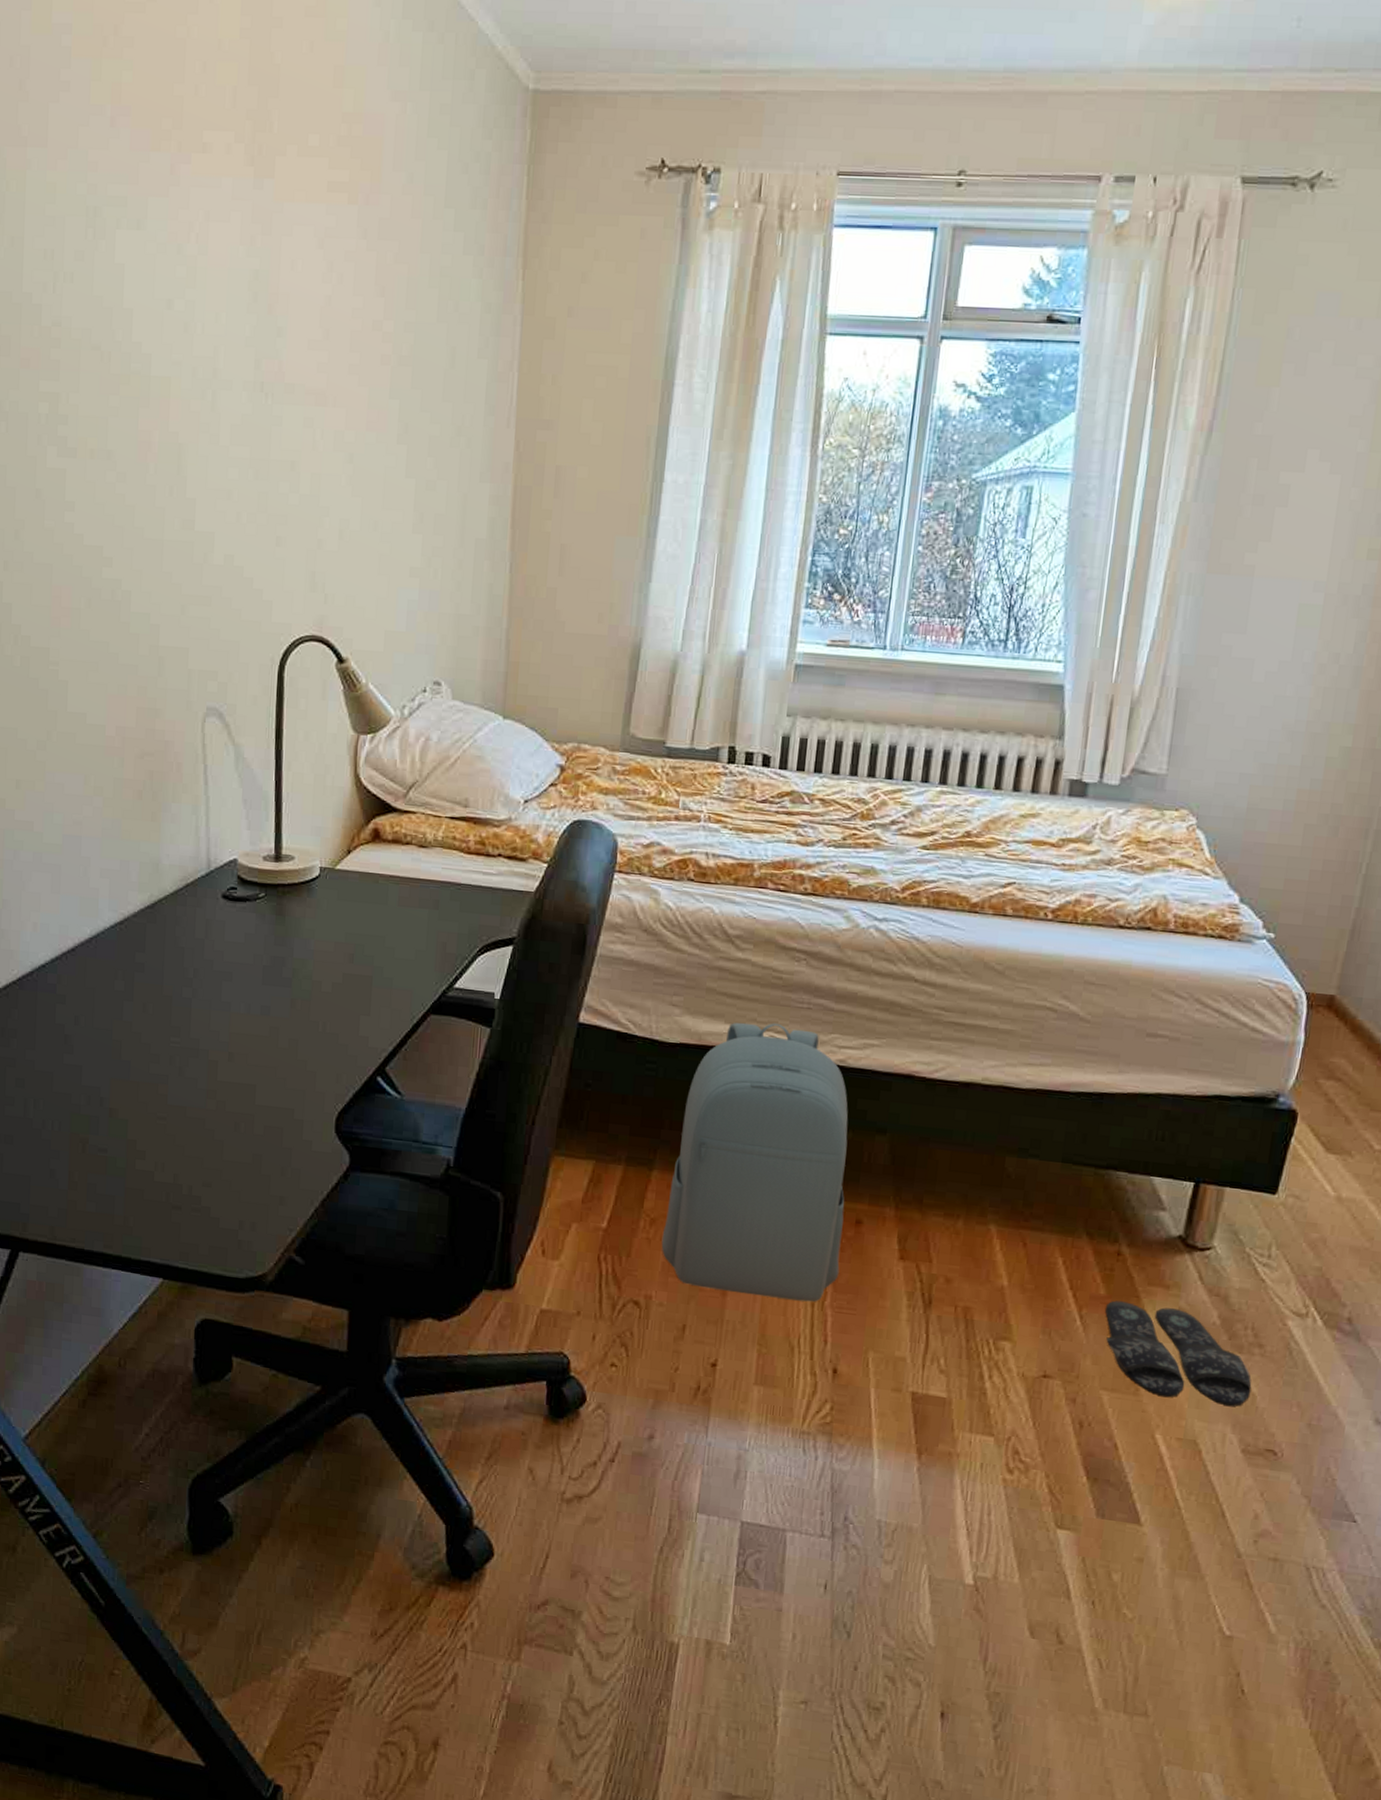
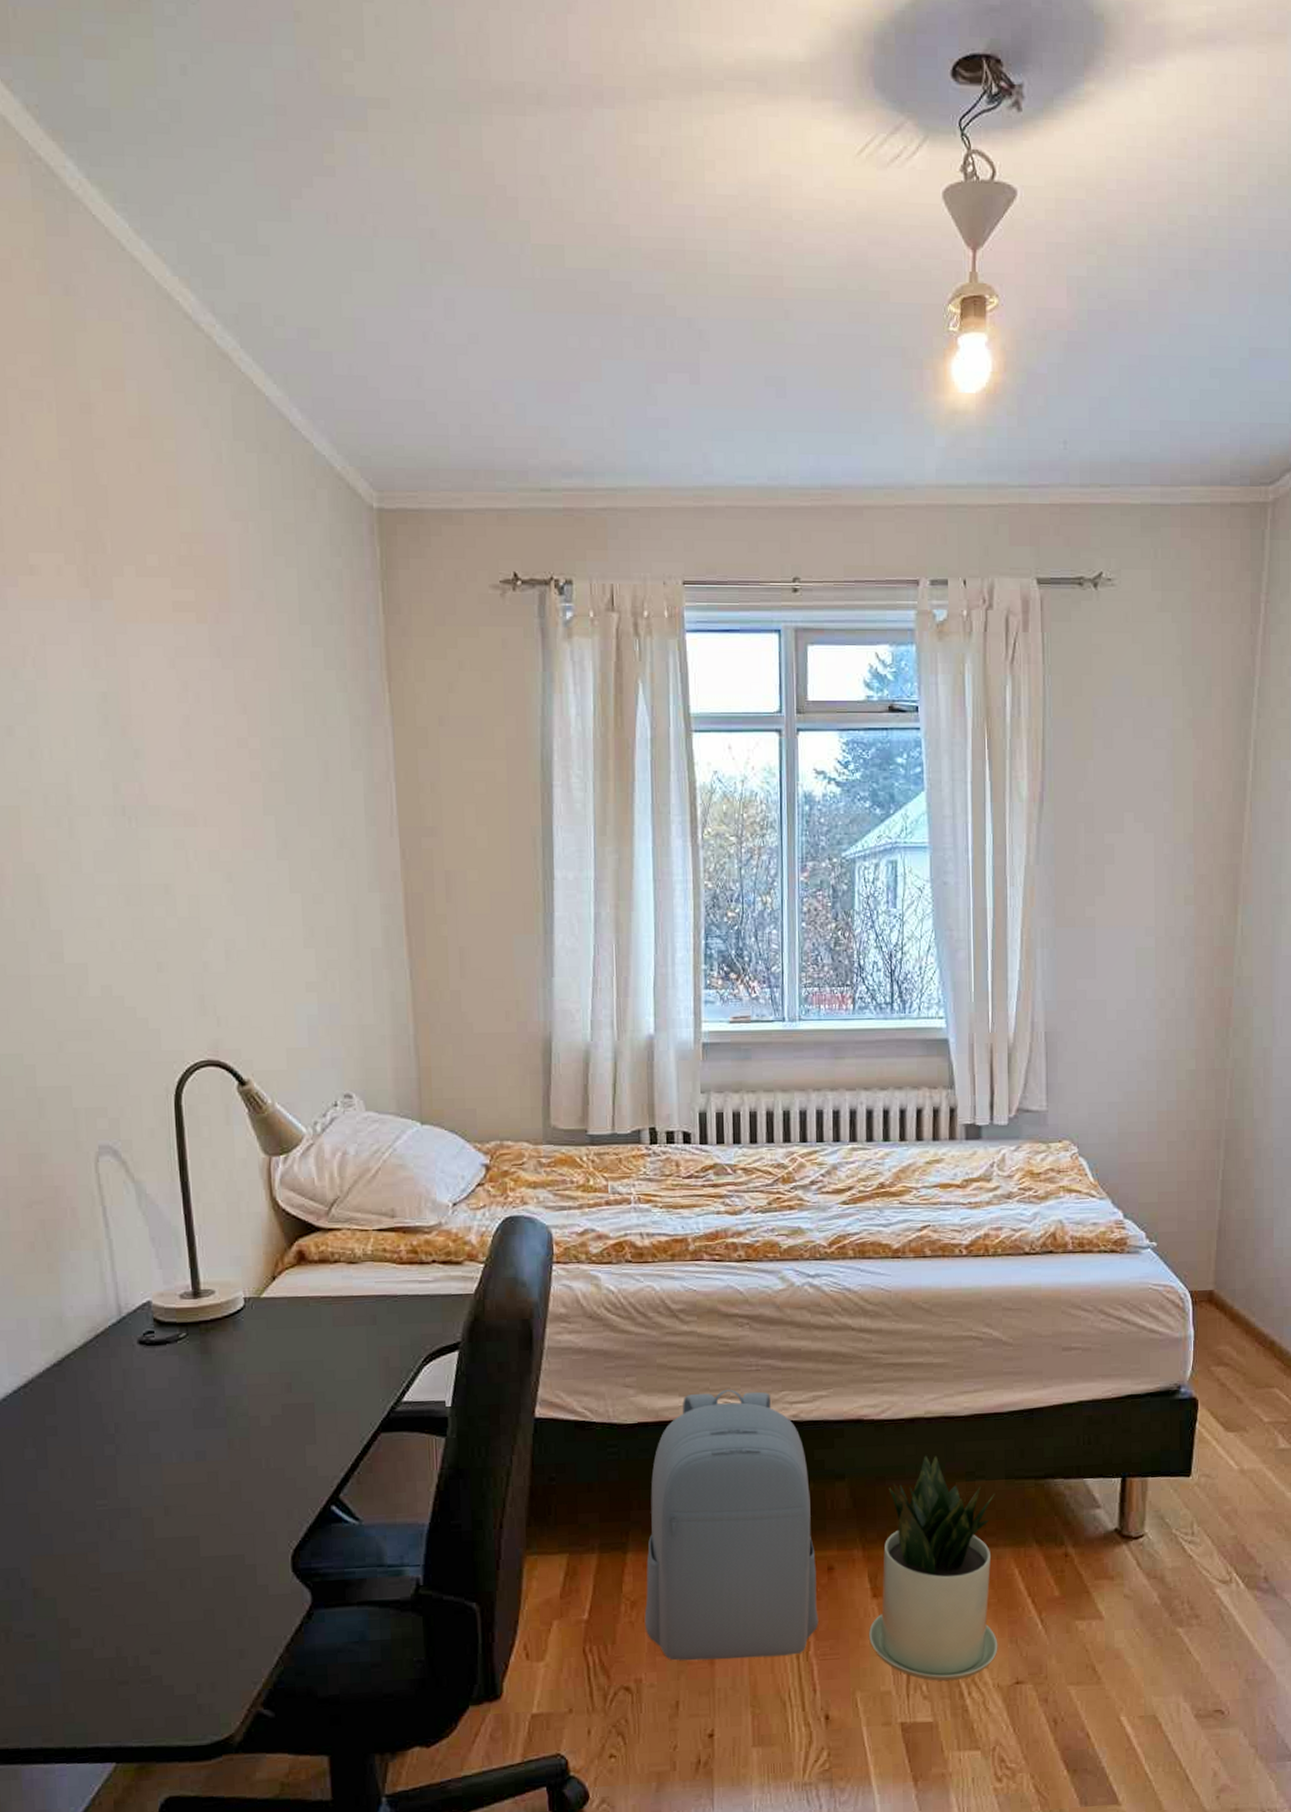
planter: none [890,1123,1049,1361] -> present [869,1455,998,1682]
slippers: present [1105,1300,1252,1407] -> none [1062,1597,1195,1681]

